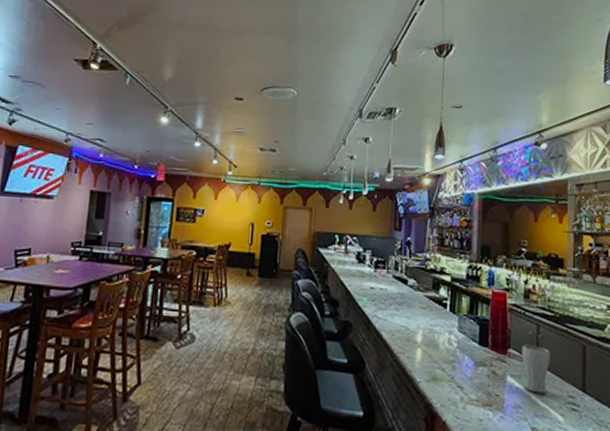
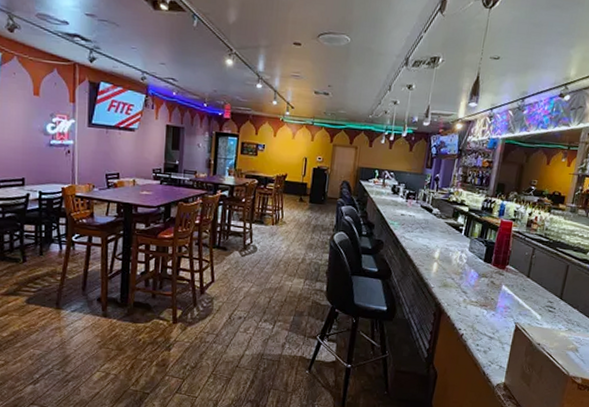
drinking glass: present [522,345,550,394] -> none [514,262,540,299]

